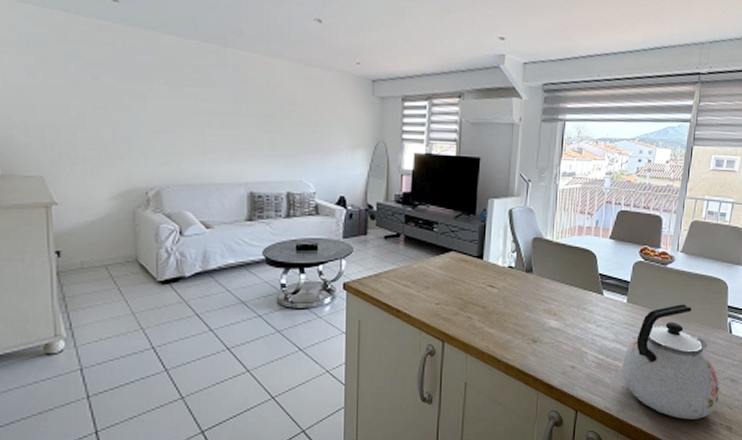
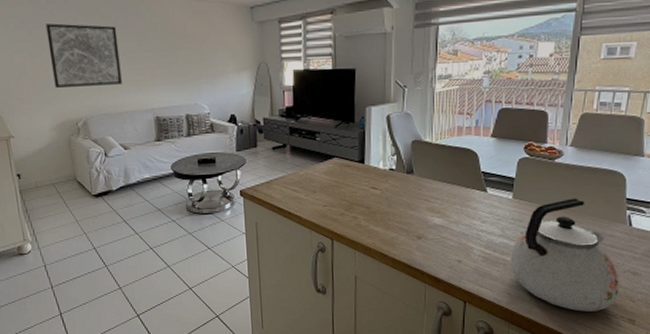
wall art: none [119,70,211,151] -> present [46,23,122,88]

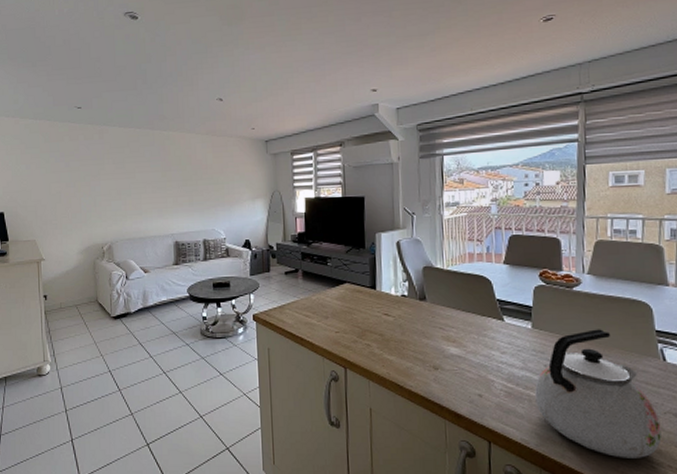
wall art: present [46,23,122,88] -> none [82,157,146,214]

